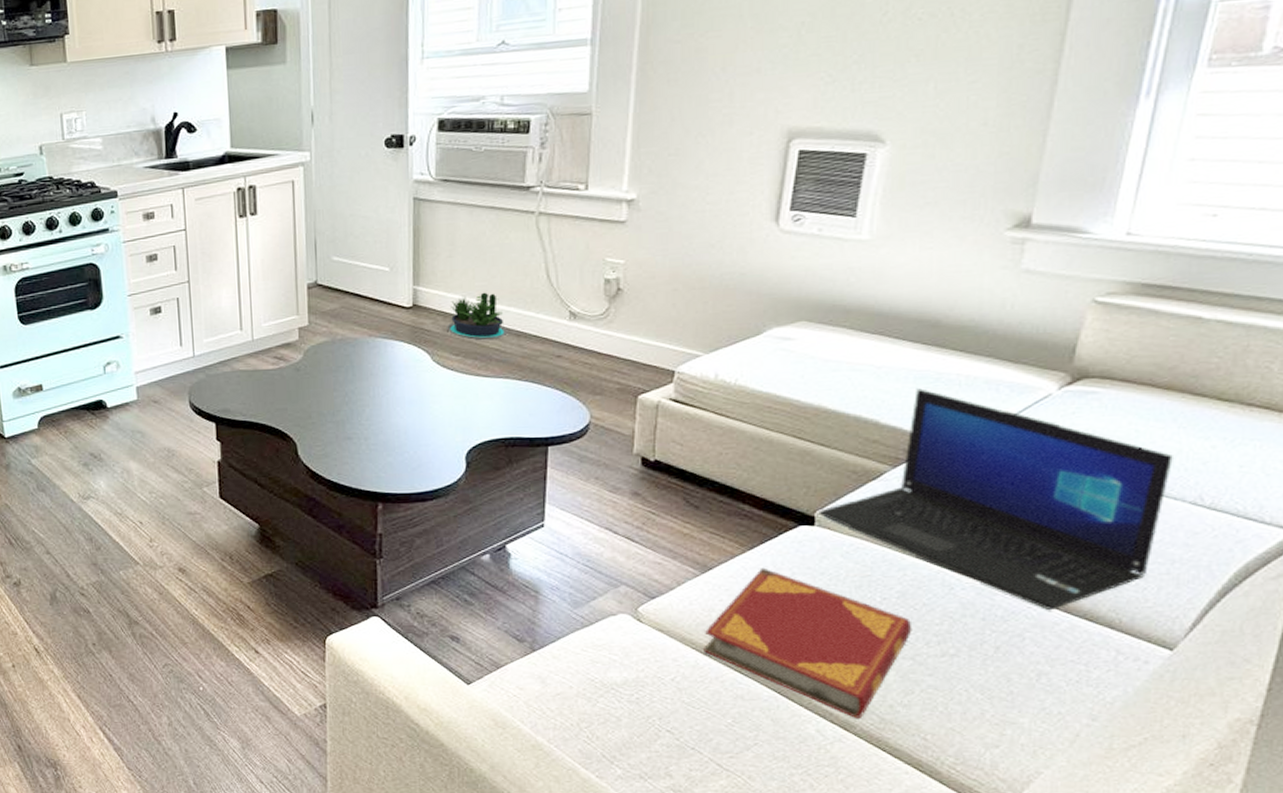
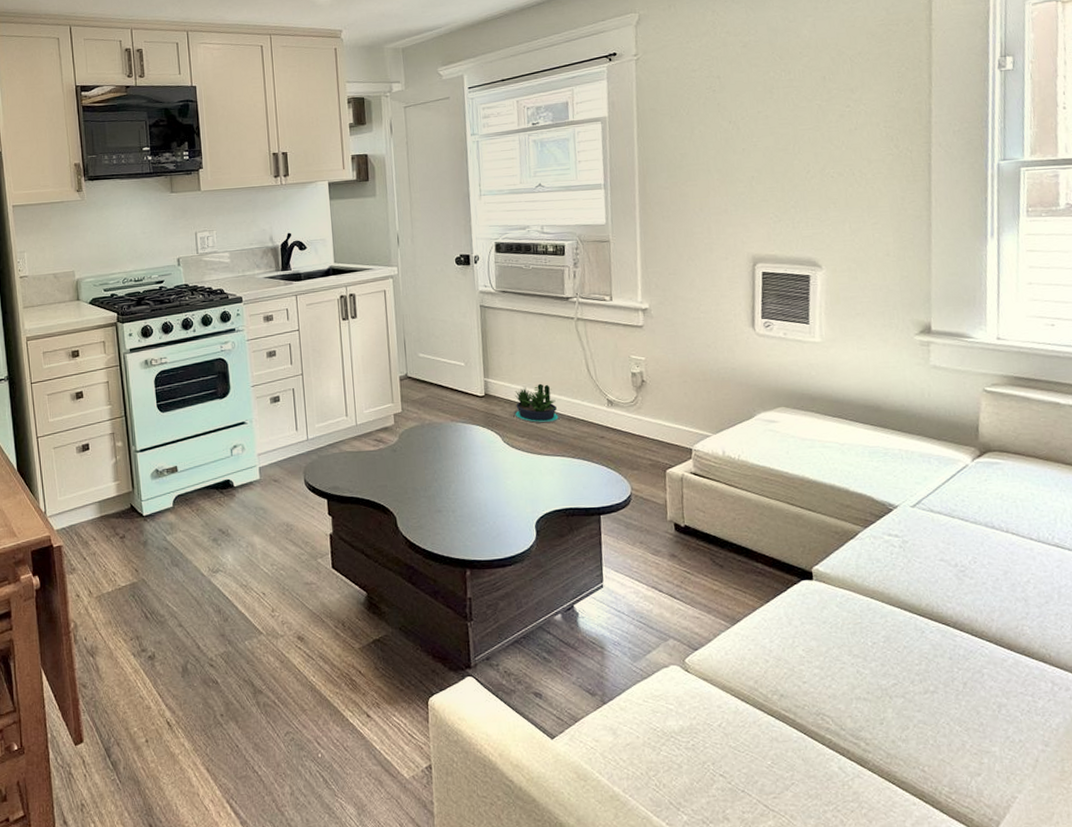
hardback book: present [704,567,912,720] -> none [740,618,900,755]
laptop: present [818,388,1173,610] -> none [814,461,1062,648]

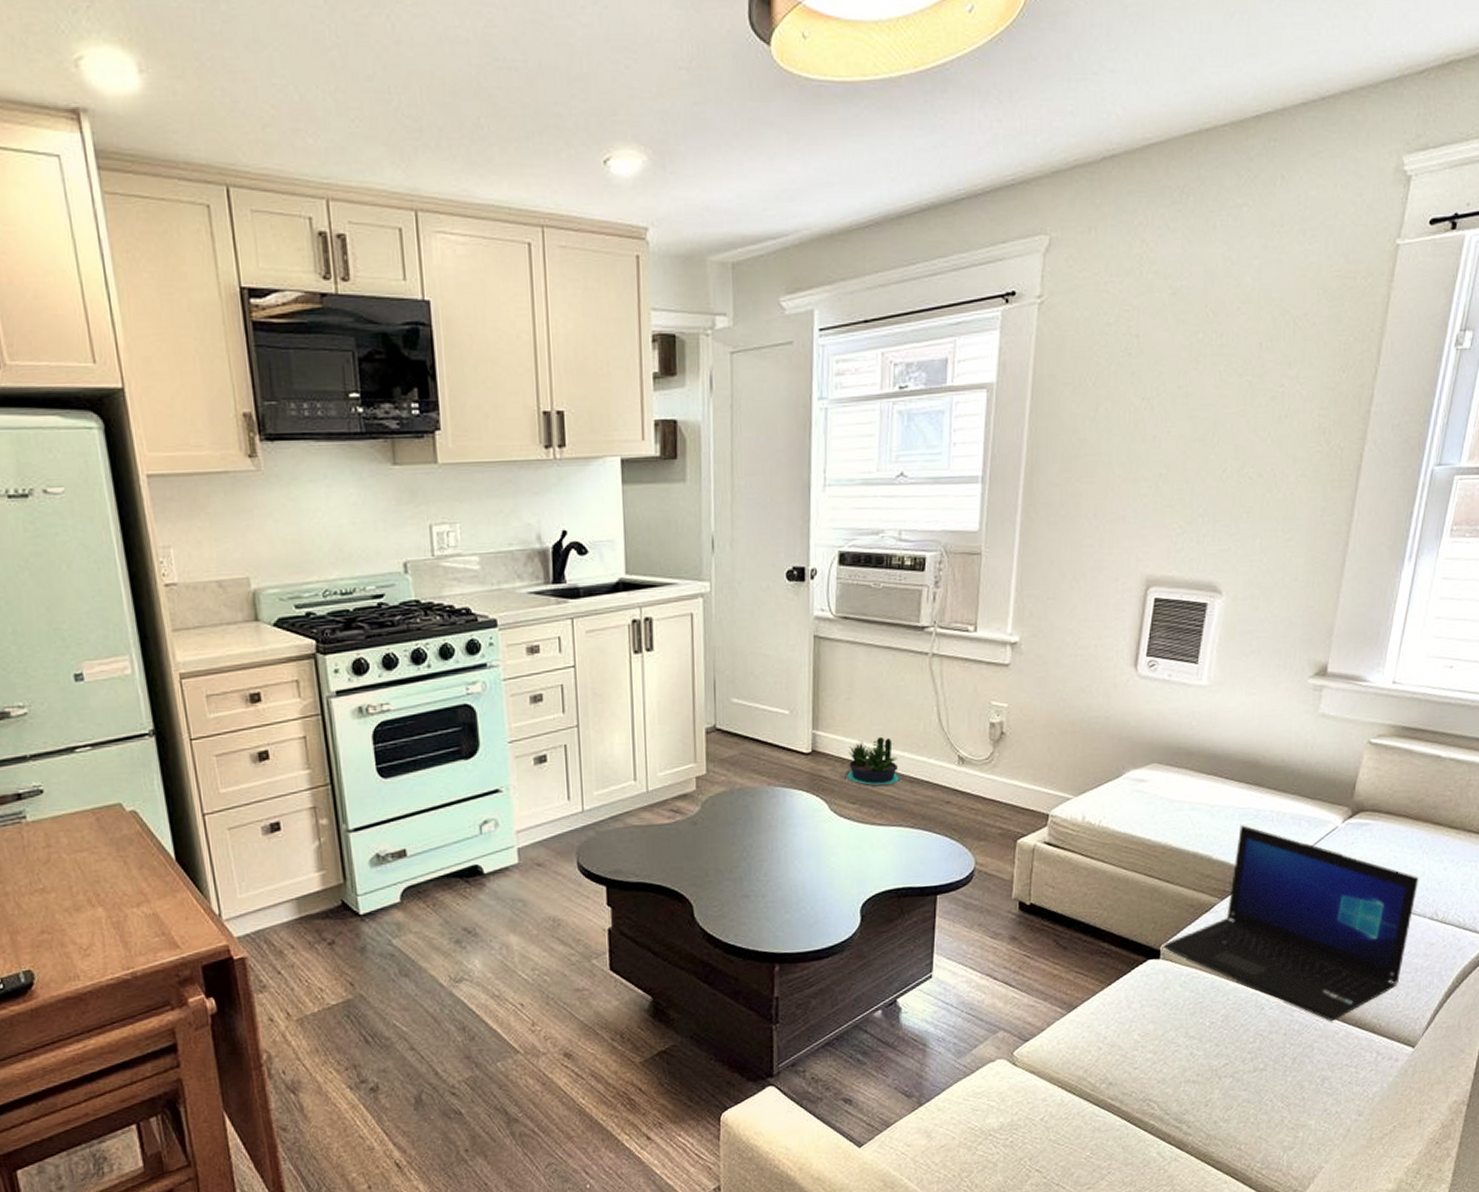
laptop: none [814,461,1062,648] -> present [1163,825,1419,1021]

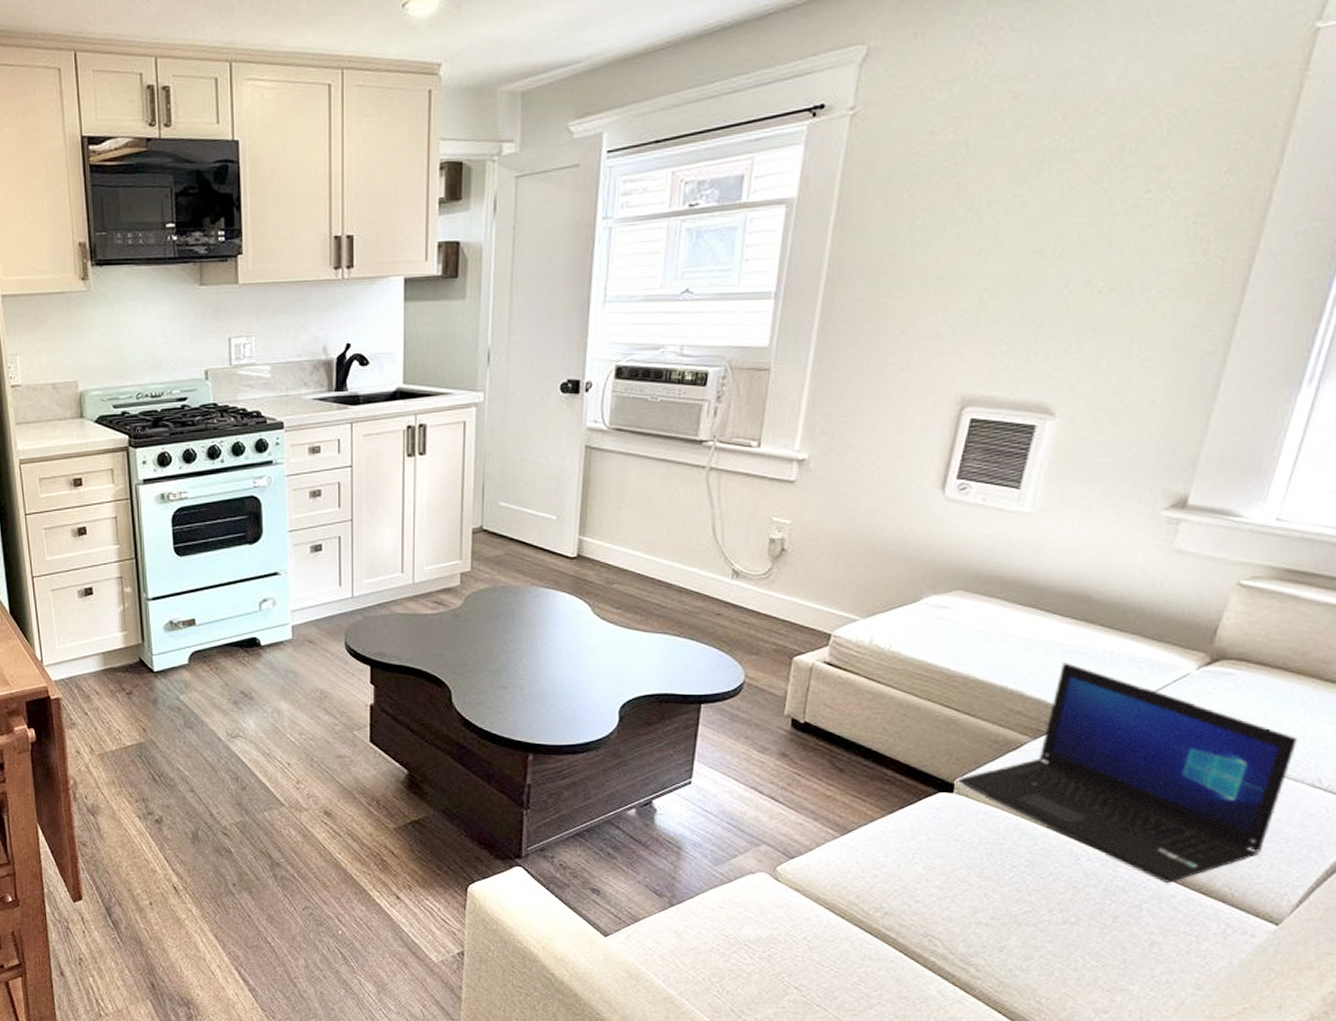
potted plant: present [844,736,902,788] -> none [610,546,670,595]

